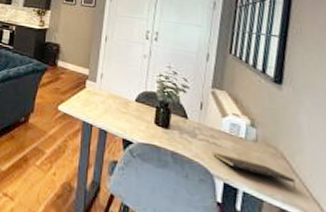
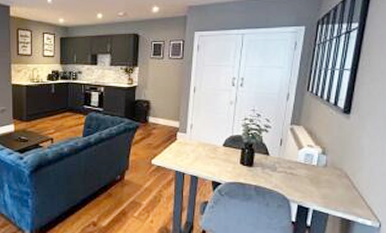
notepad: present [211,152,296,190] -> none [288,181,355,202]

